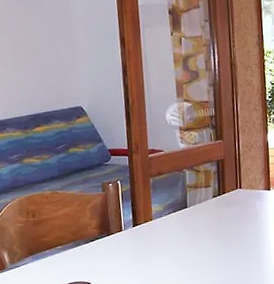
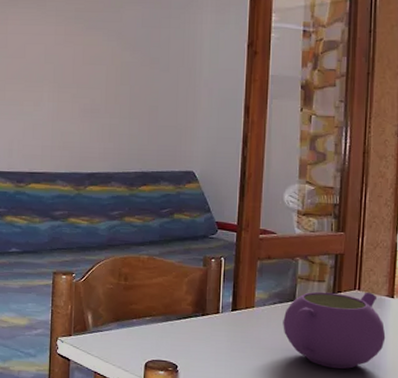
teapot: none [178,188,267,260] -> present [283,291,386,369]

